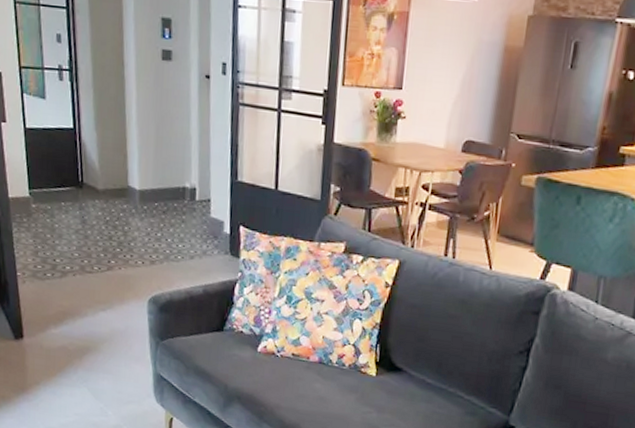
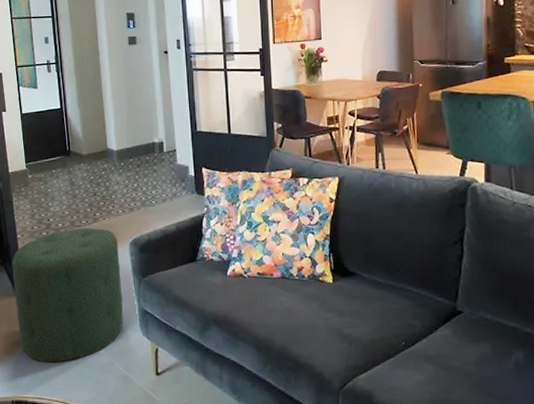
ottoman: none [10,274,137,418] -> present [12,227,124,363]

